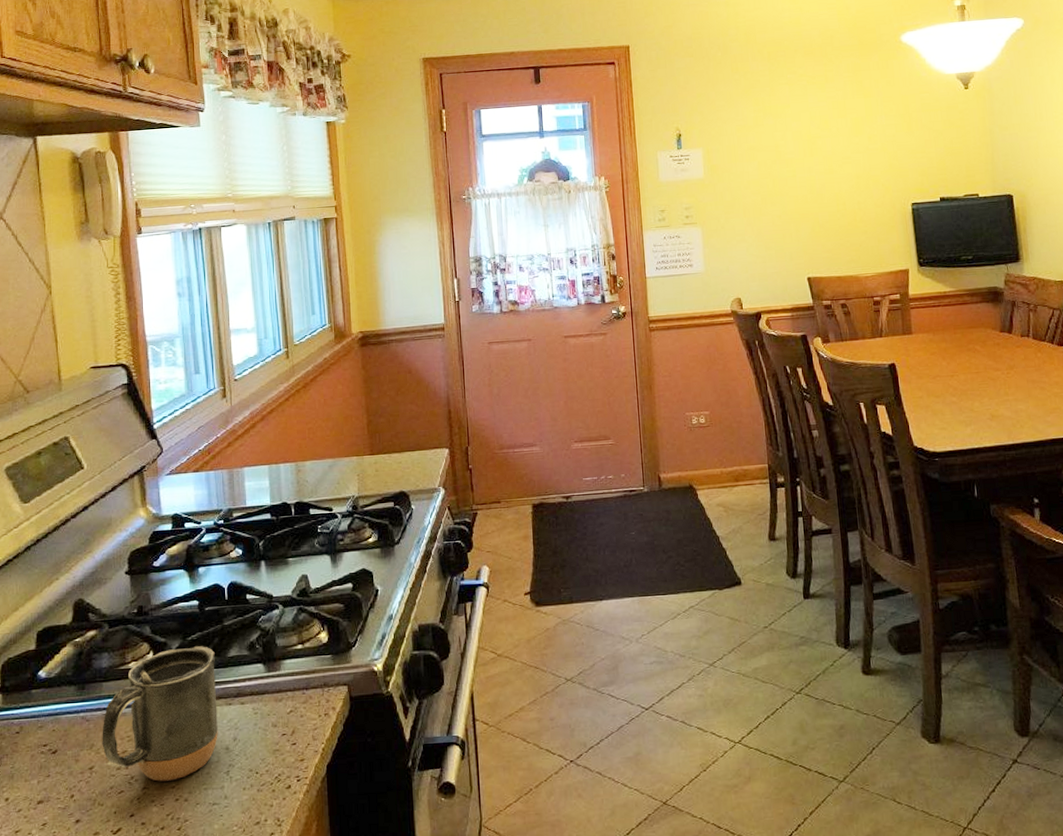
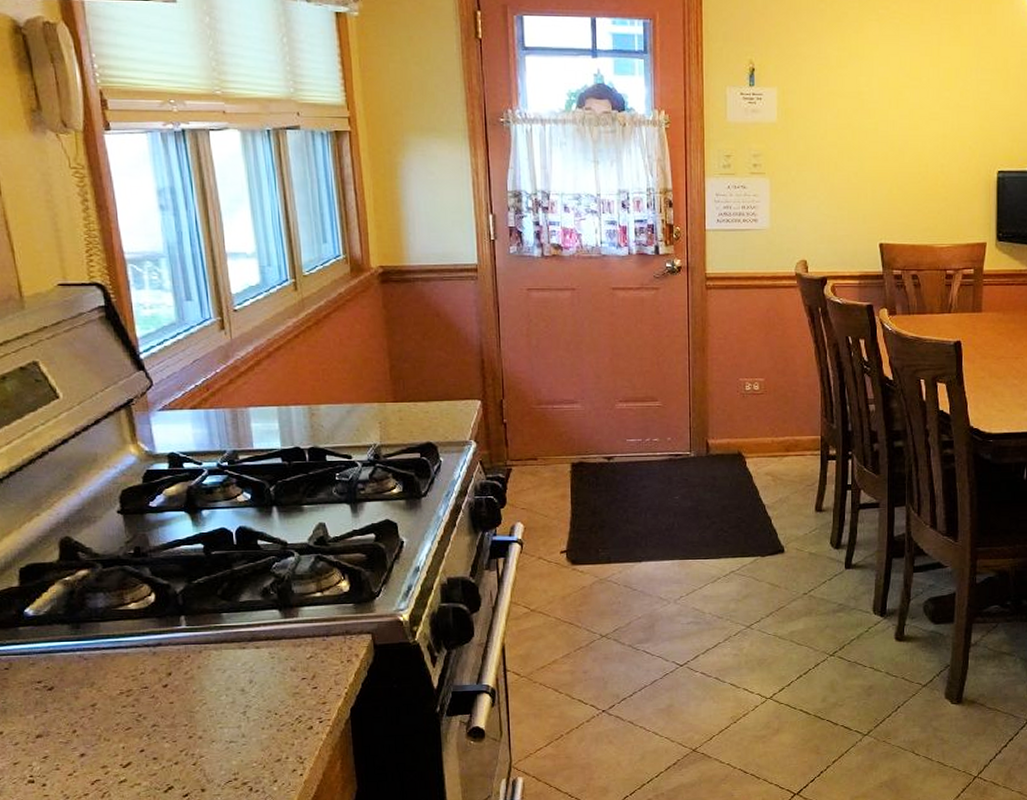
mug: present [102,646,218,782] -> none [102,590,232,720]

